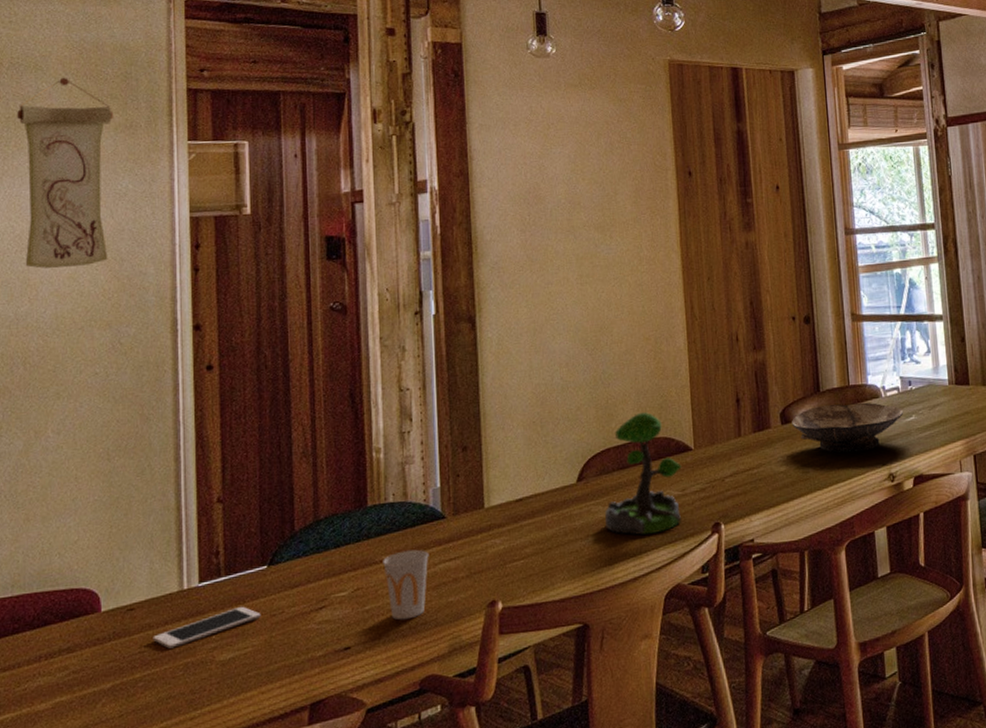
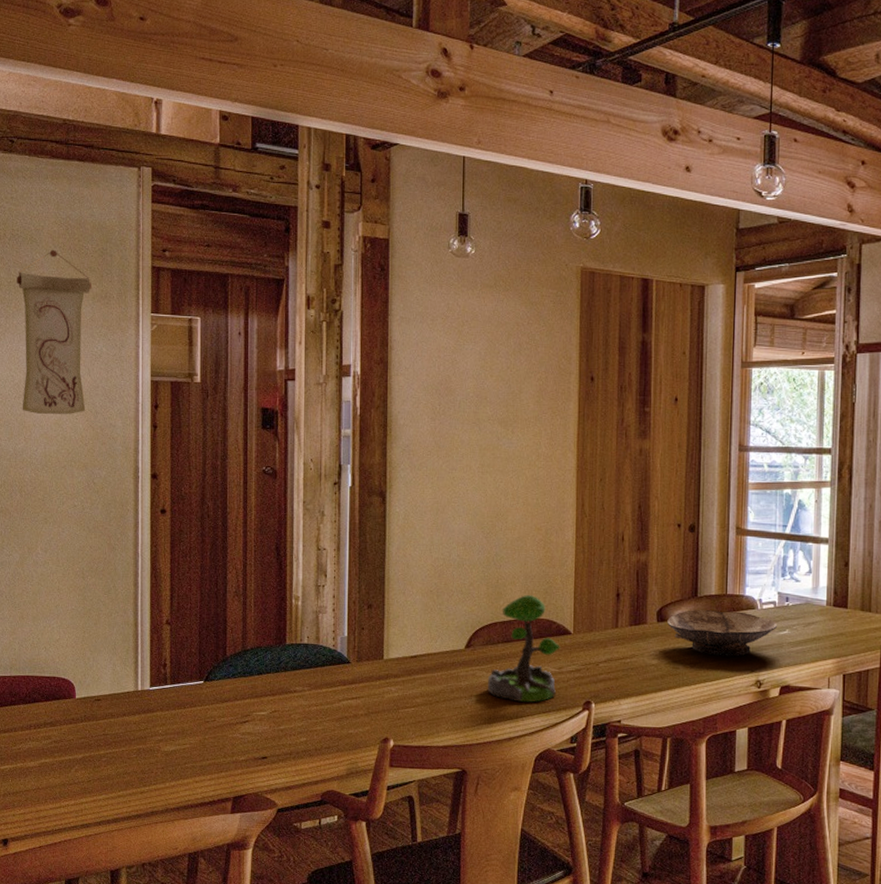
cell phone: present [153,606,261,649] -> none [114,710,197,735]
cup: present [383,549,429,621] -> none [296,685,335,742]

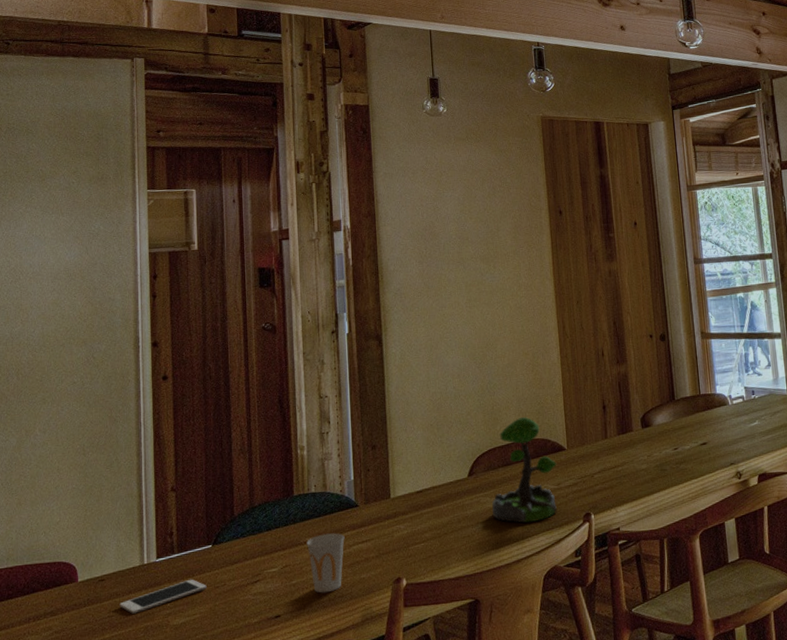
wall scroll: present [17,249,91,414] -> none [13,138,88,296]
cell phone: none [114,710,197,735] -> present [119,579,207,614]
cup: none [296,685,335,742] -> present [306,532,345,593]
bowl: present [667,609,778,657] -> none [651,409,749,454]

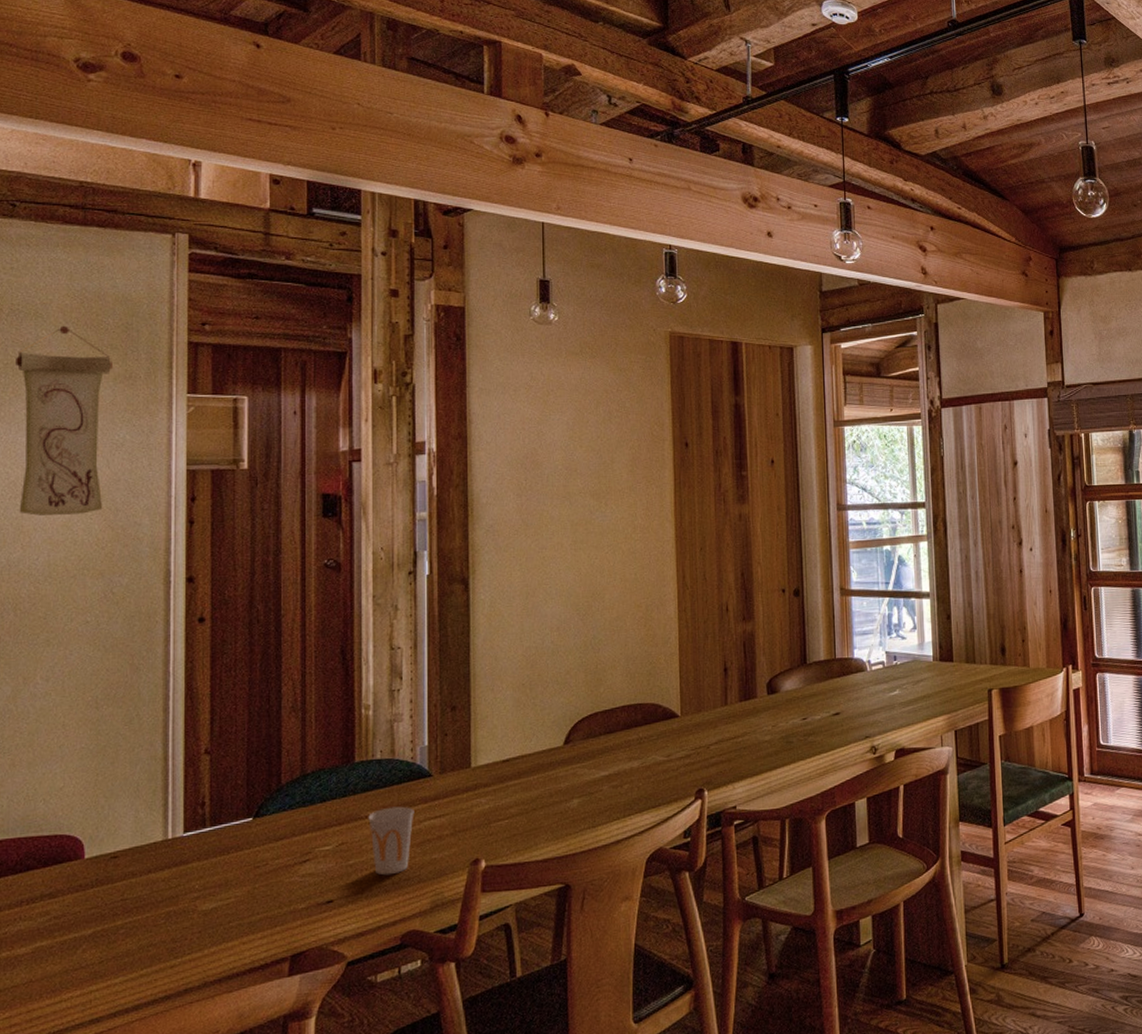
wall scroll: none [13,138,88,296] -> present [16,325,112,516]
cell phone: present [119,579,207,614] -> none [135,857,245,897]
plant: present [492,416,557,524] -> none [591,677,668,800]

